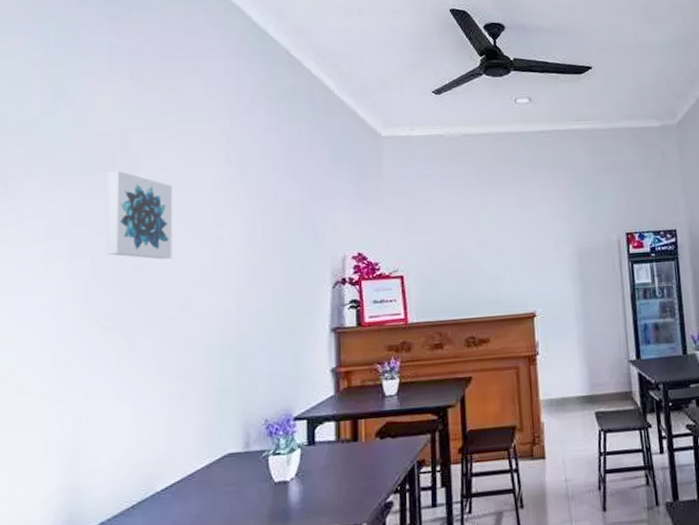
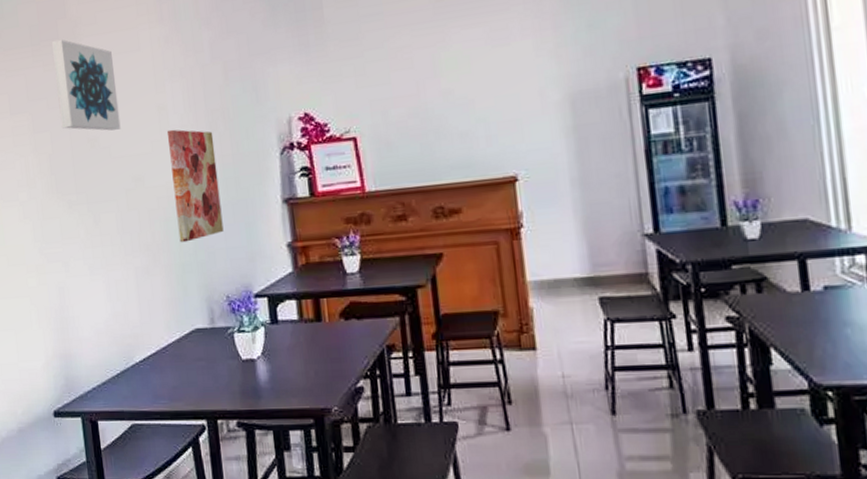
wall art: none [220,261,269,369] -> present [166,129,224,243]

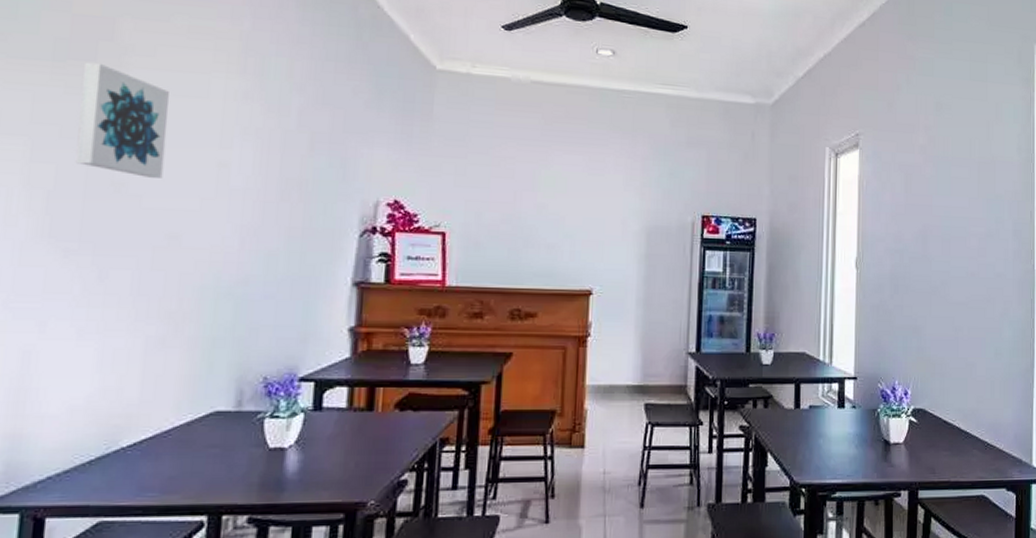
wall art: present [166,129,224,243] -> none [215,189,284,314]

